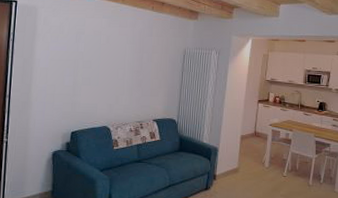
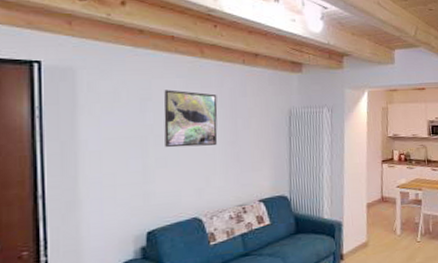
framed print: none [90,27,130,72] -> present [164,89,218,148]

